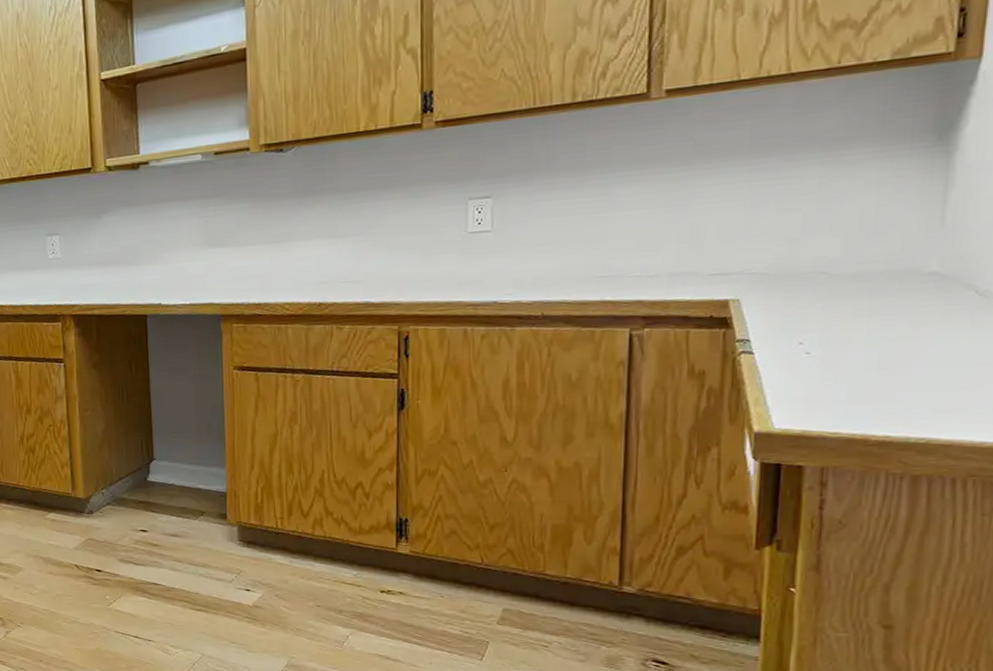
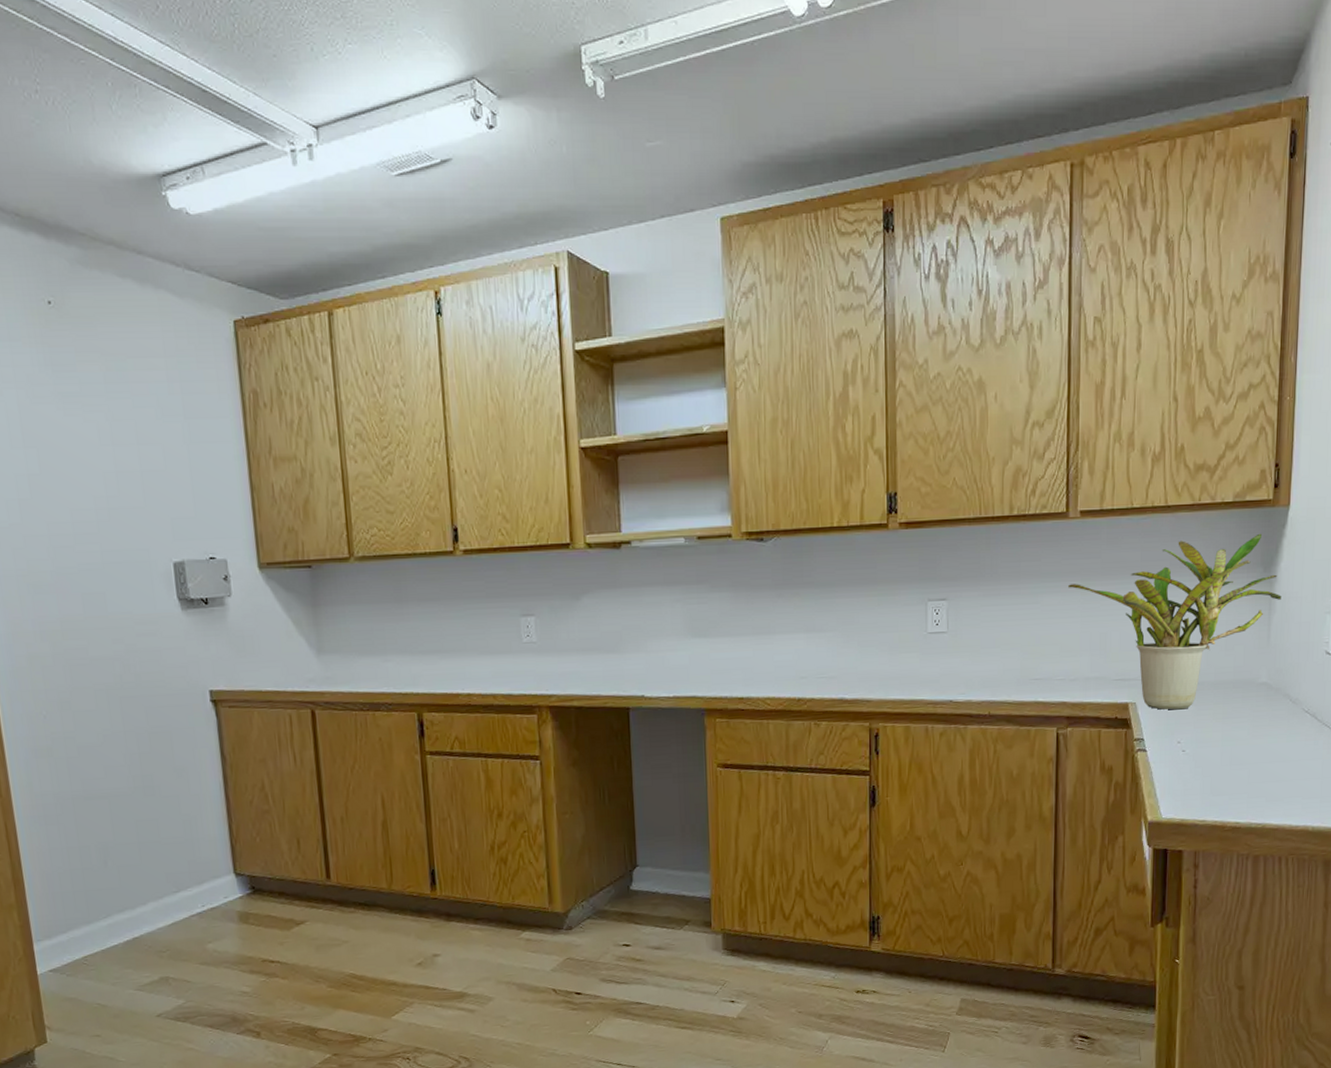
potted plant: none [648,94,965,307] -> present [1068,533,1281,710]

